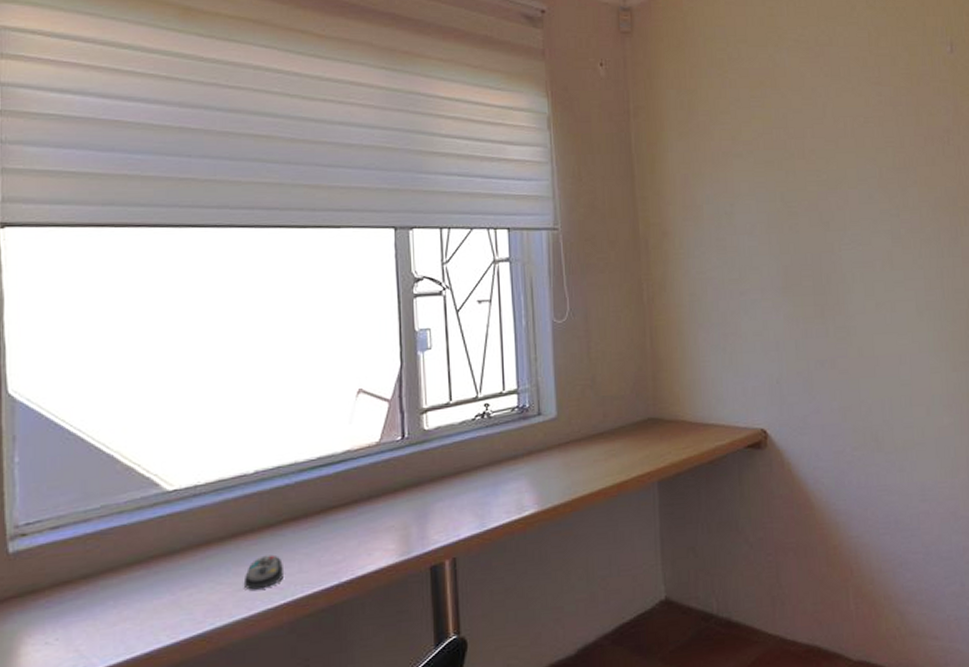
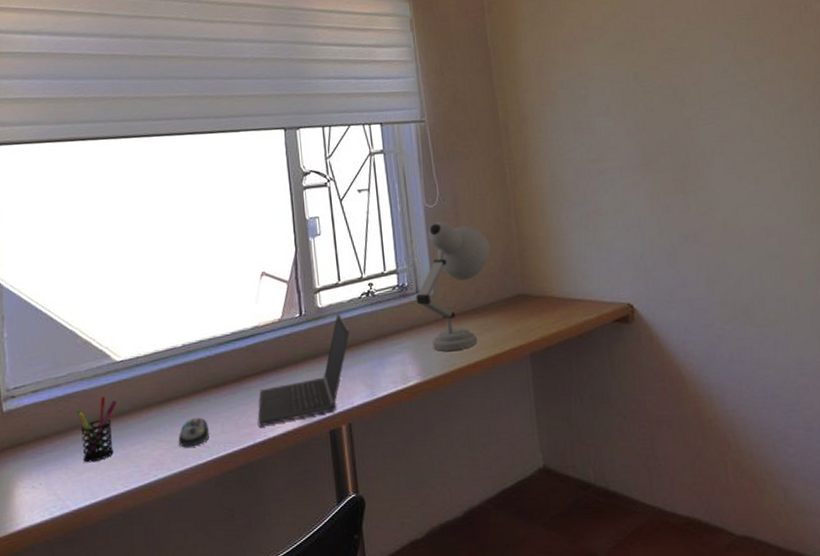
pen holder: none [112,531,166,612] -> present [77,396,117,463]
laptop computer: none [344,436,461,565] -> present [257,313,351,427]
desk lamp: none [537,339,622,478] -> present [416,221,491,351]

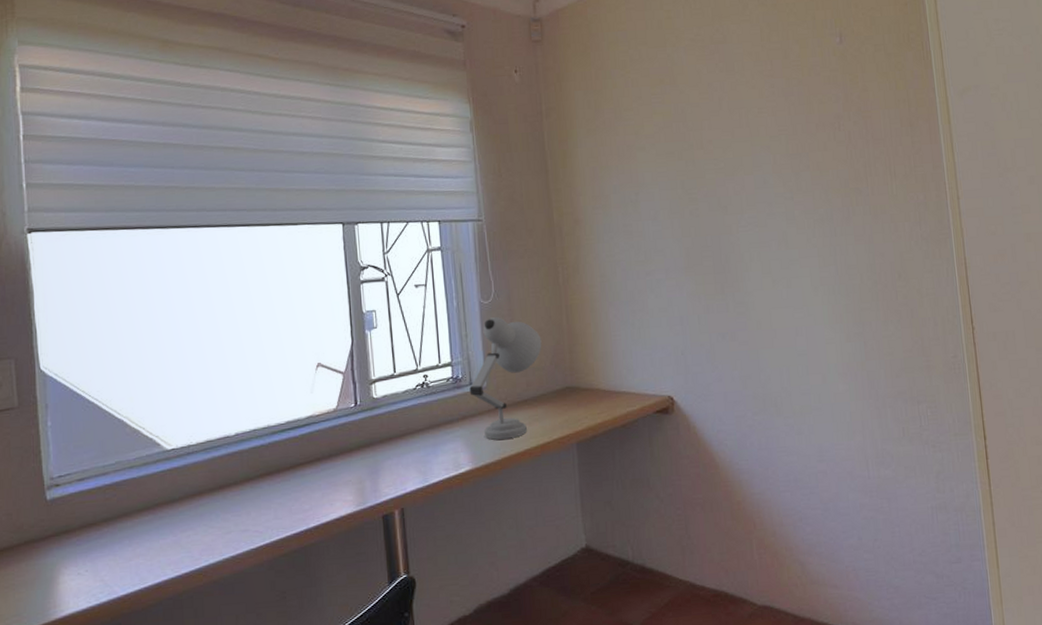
pen holder: present [77,396,117,463] -> none [126,483,168,549]
computer mouse: present [178,417,209,448] -> none [230,504,262,533]
laptop computer: present [257,313,351,427] -> none [311,403,405,513]

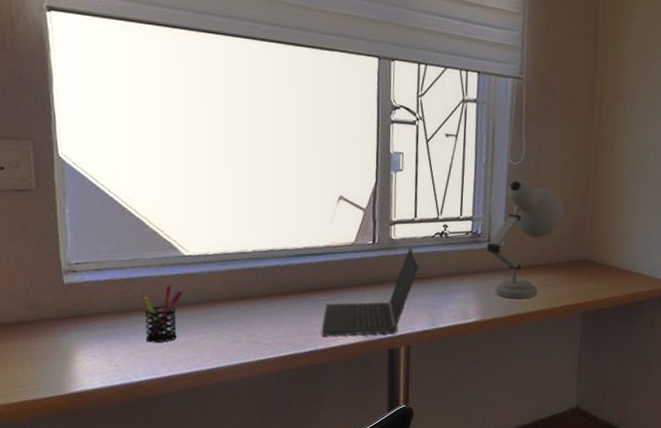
pen holder: none [126,483,168,549] -> present [141,285,183,343]
laptop computer: none [311,403,405,513] -> present [321,247,420,336]

